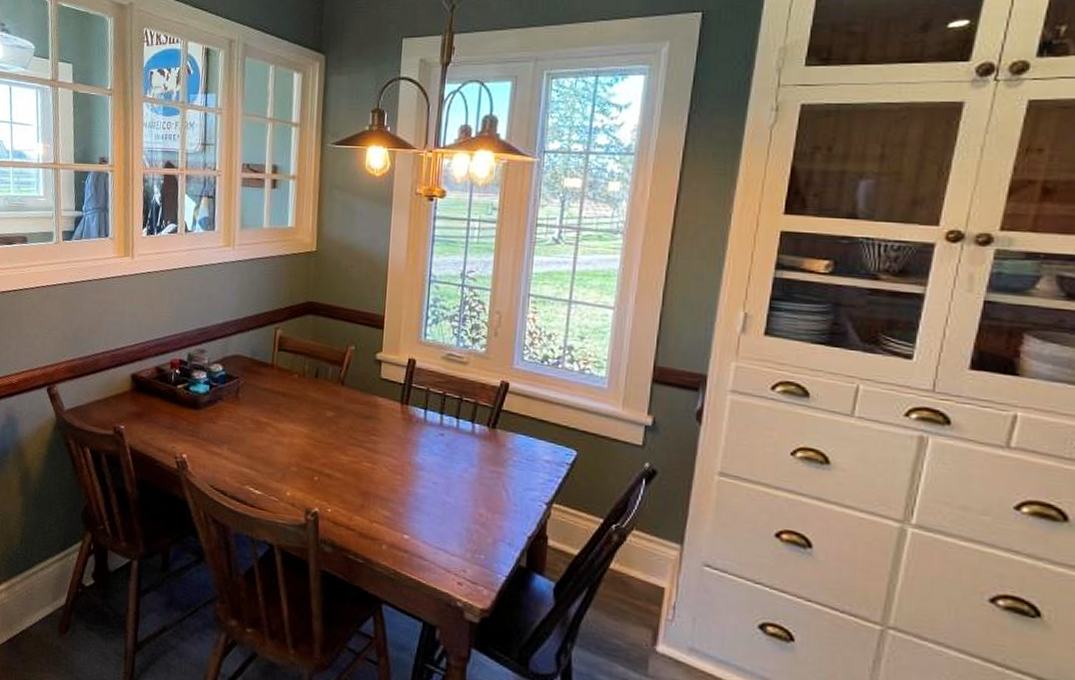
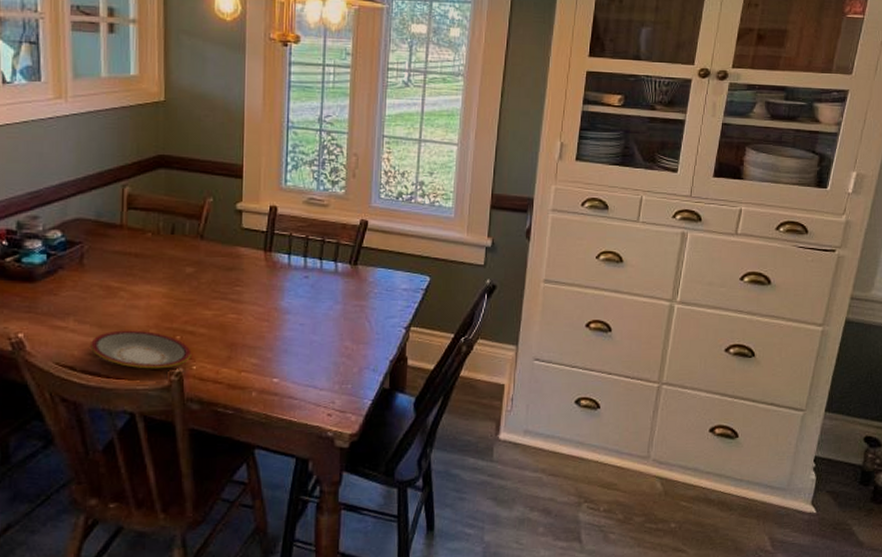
plate: none [240,463,327,507] -> present [91,330,192,369]

